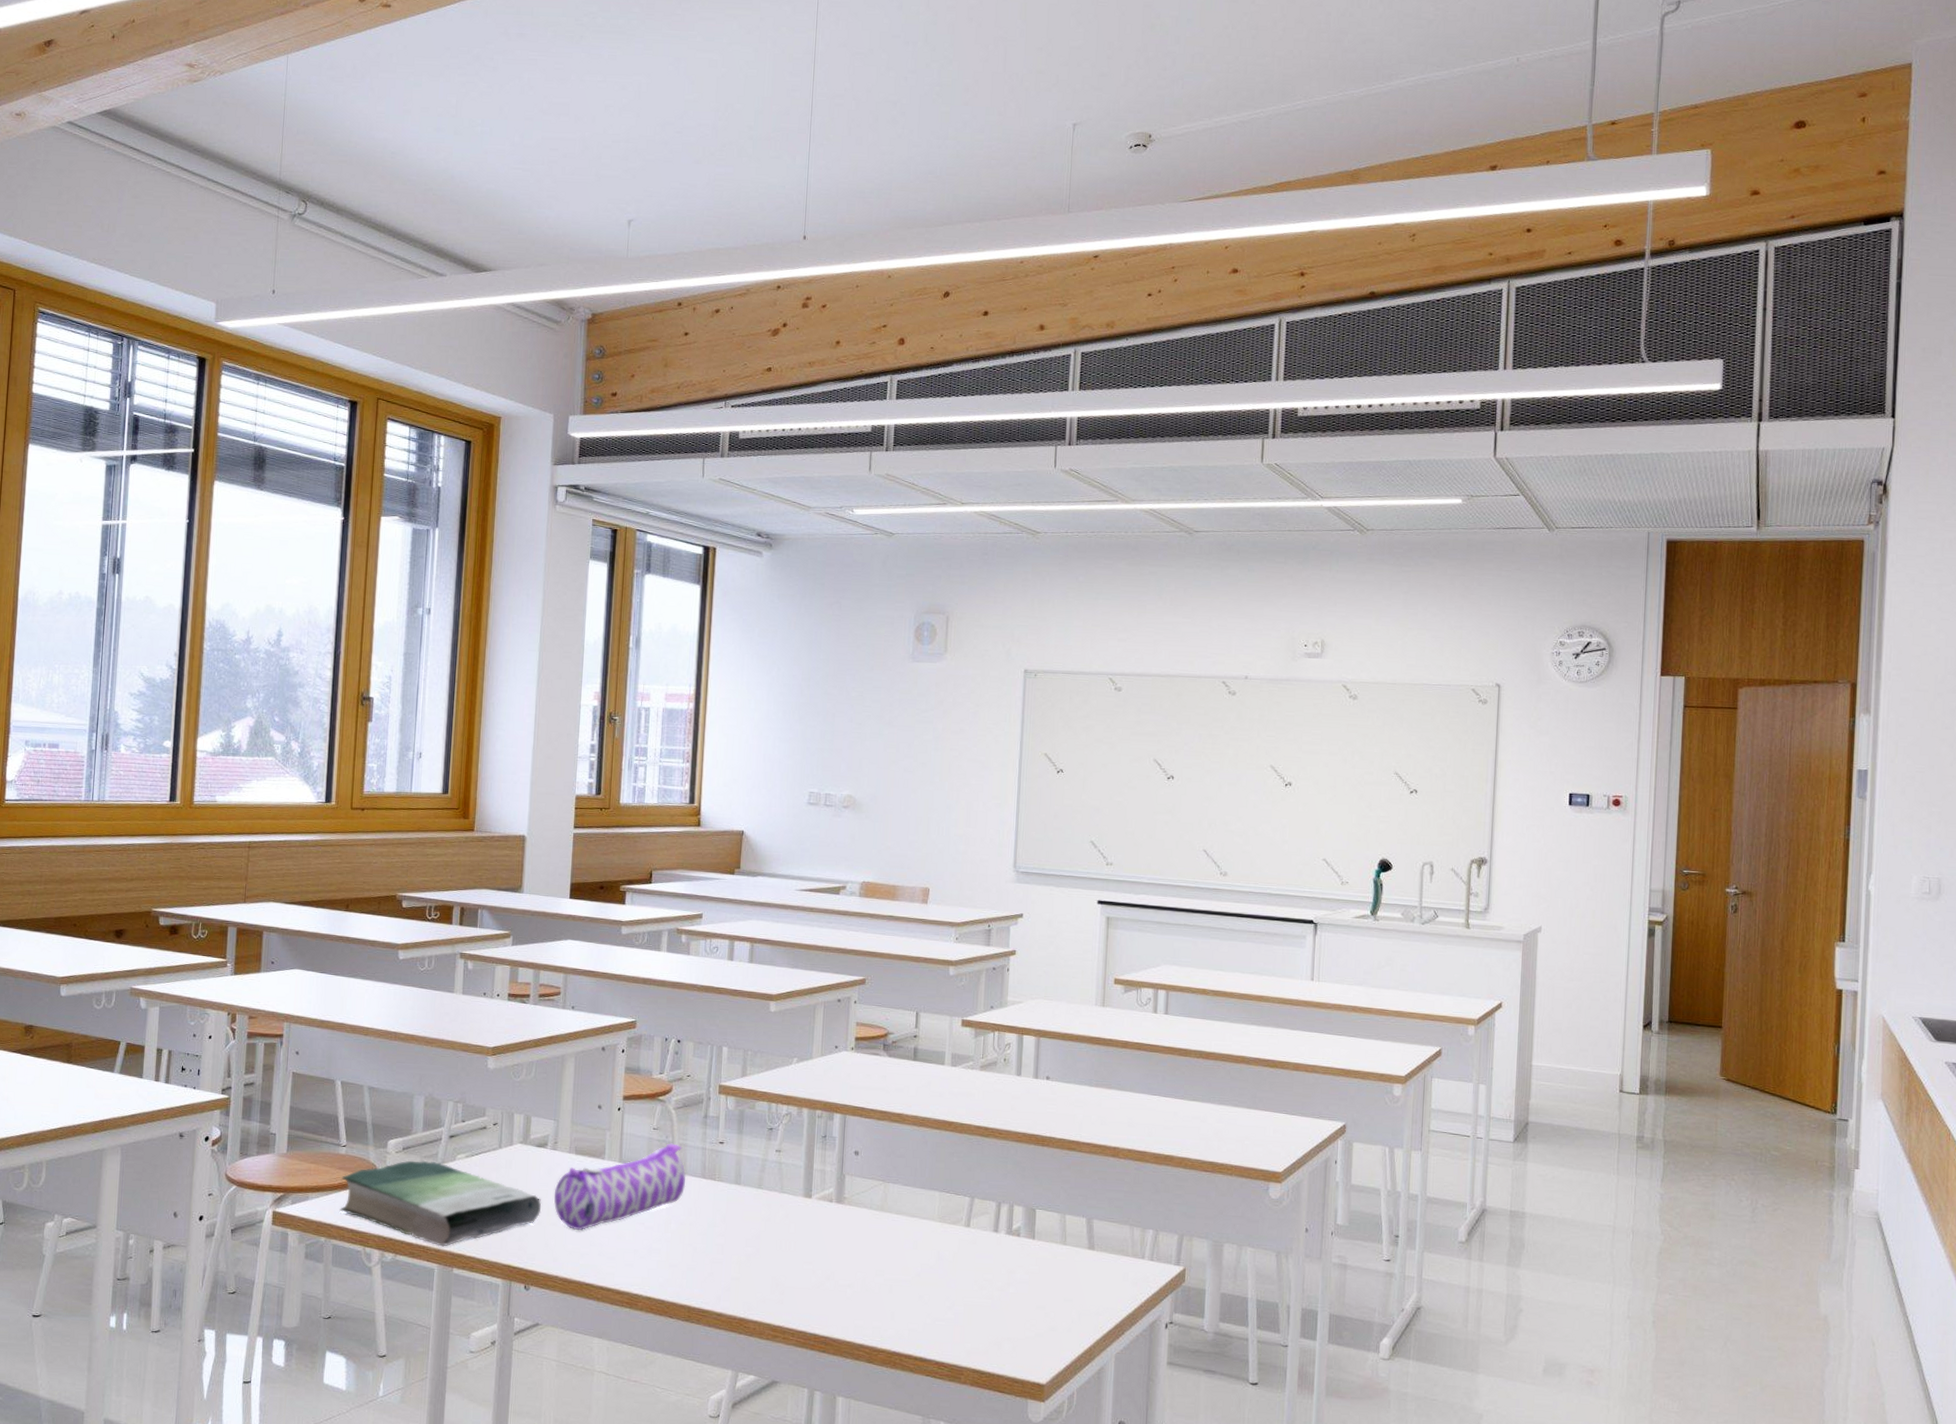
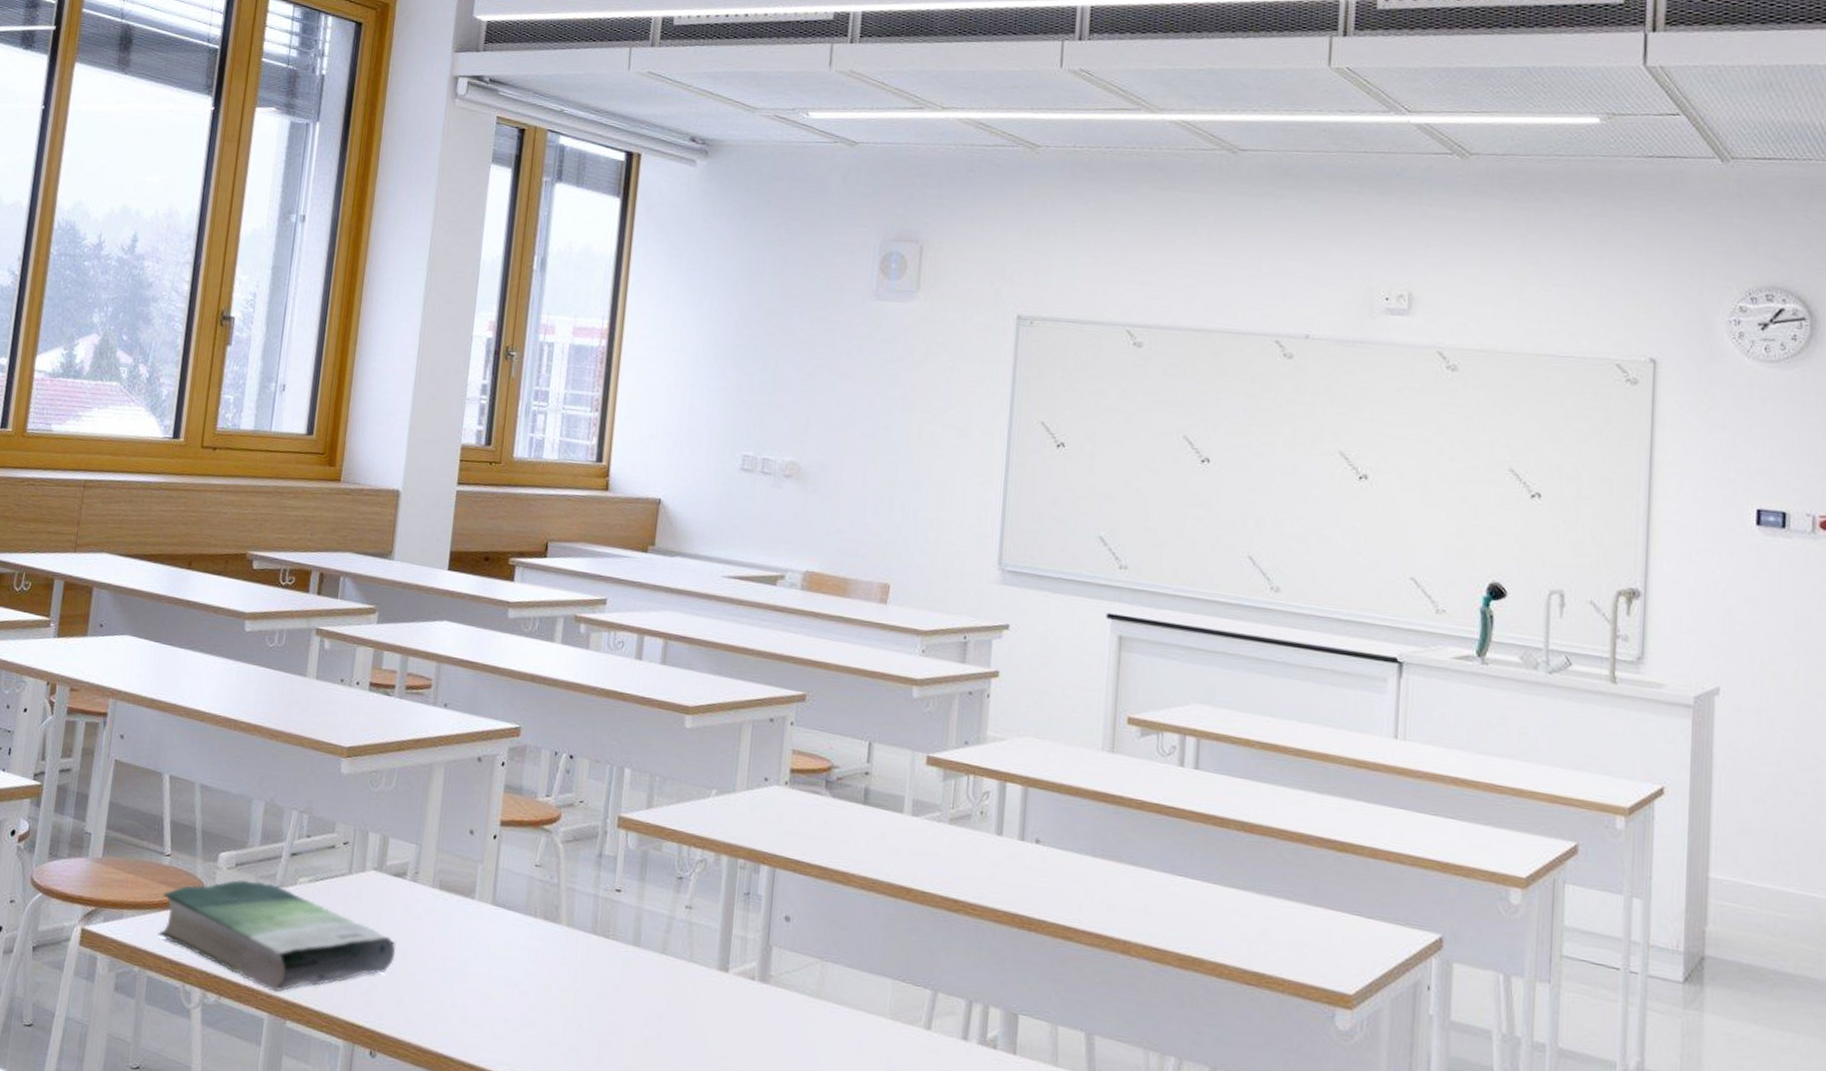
pencil case: present [553,1143,687,1230] -> none [410,885,573,987]

